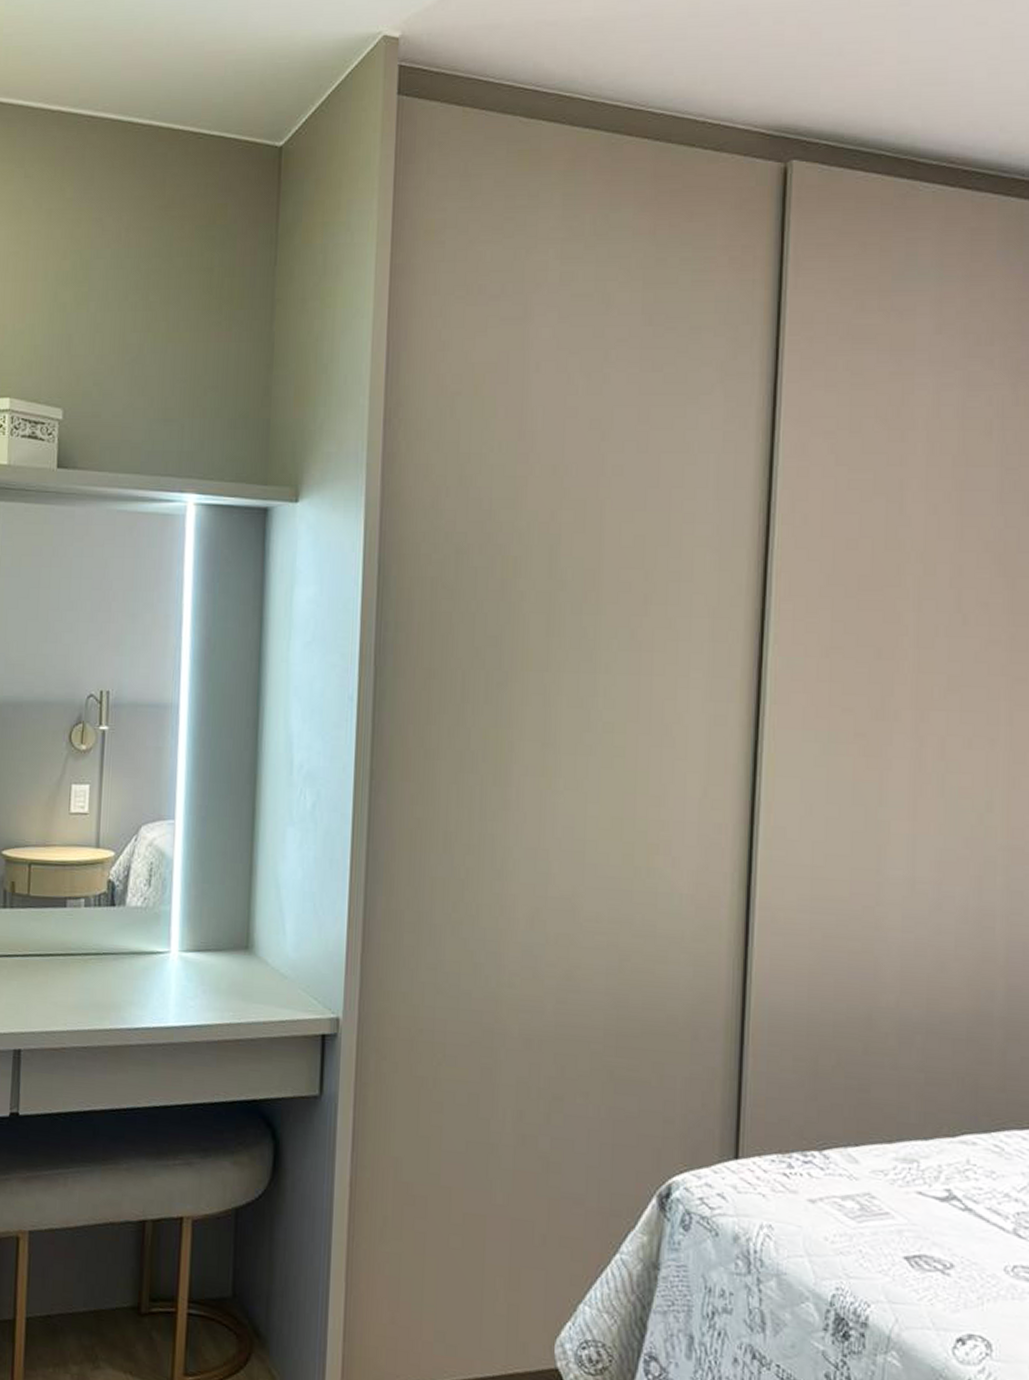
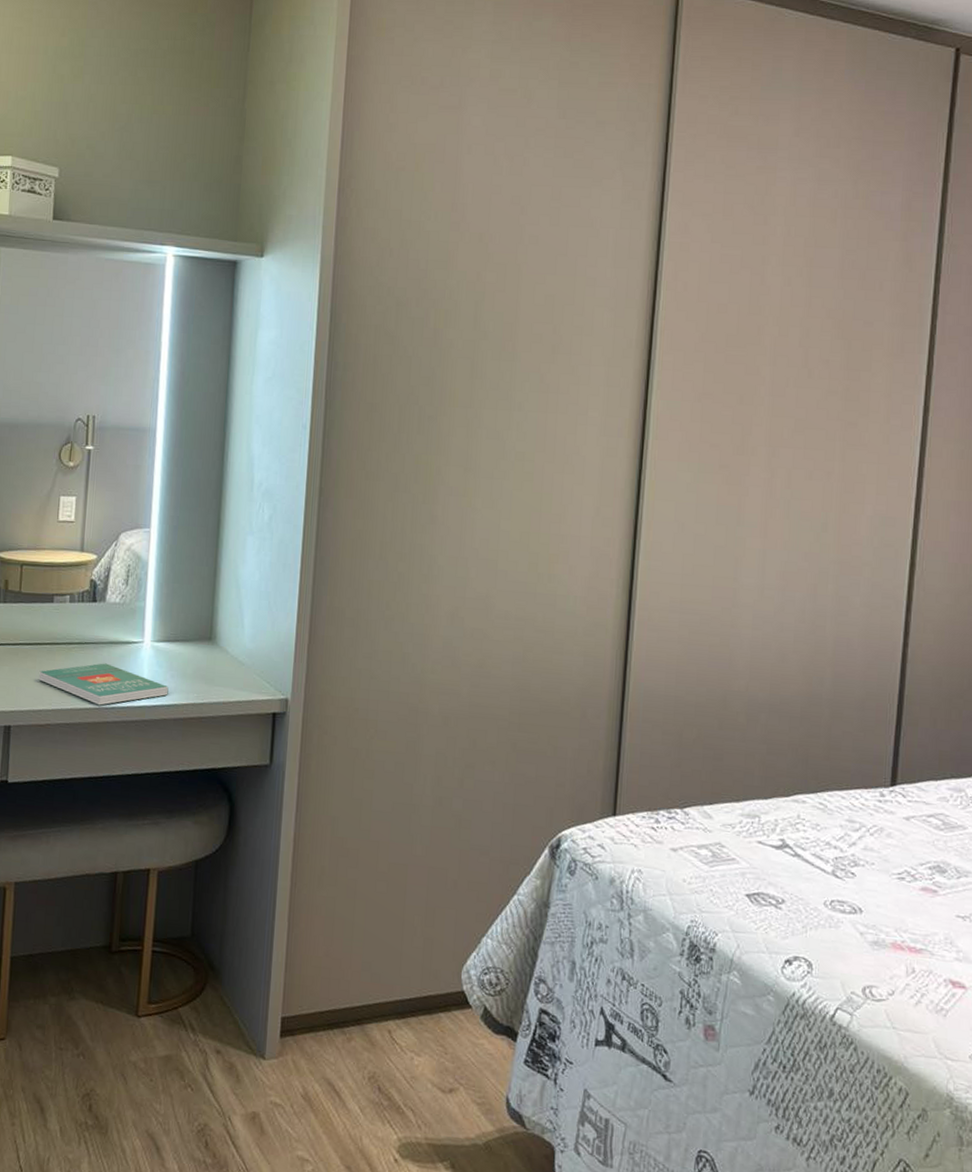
book: none [51,976,200,1026] -> present [39,663,169,706]

